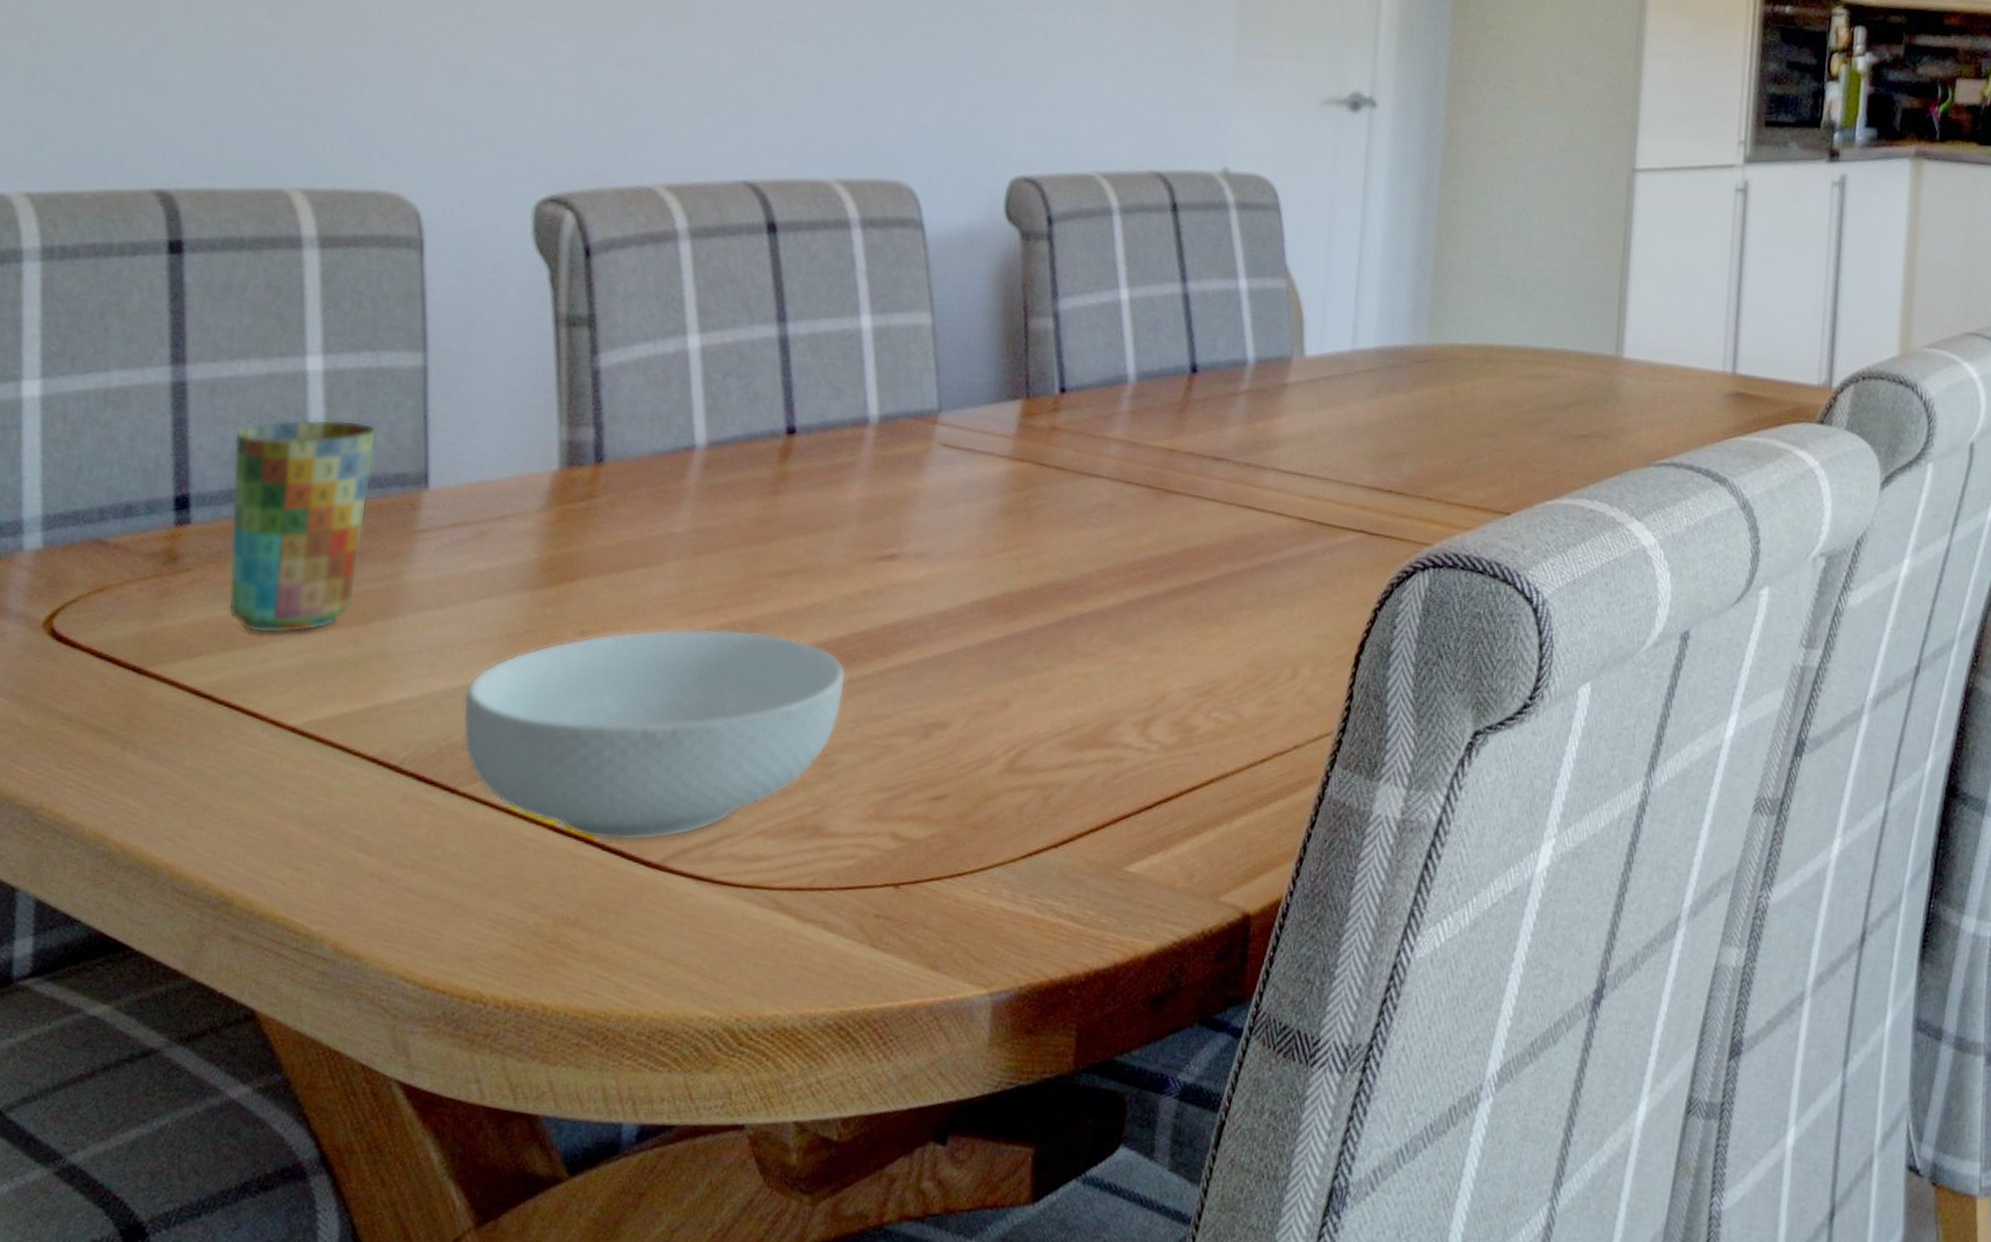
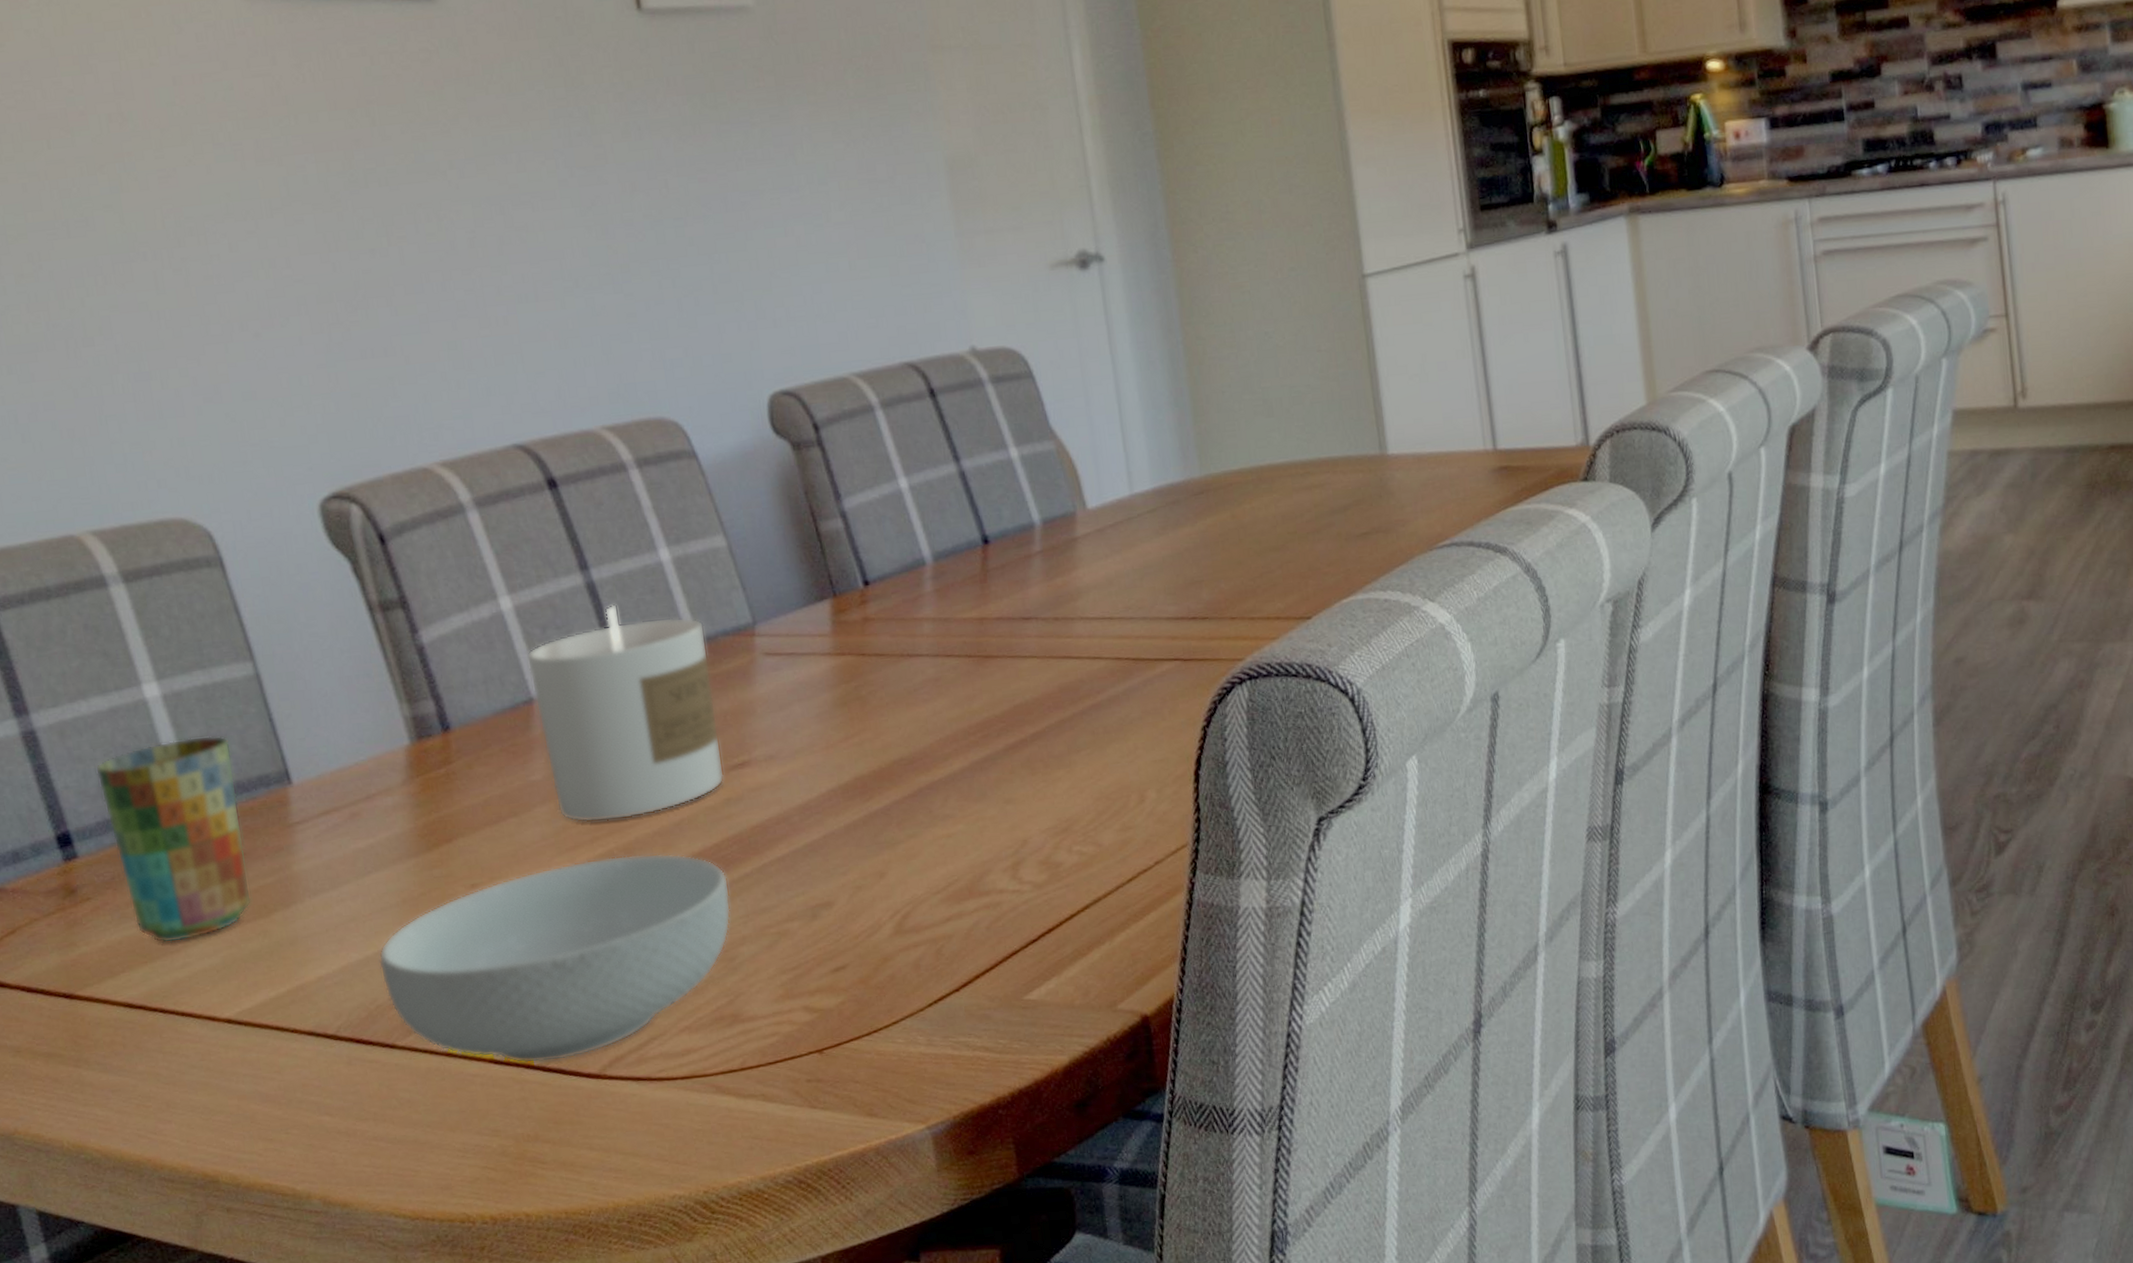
candle: none [690,363,888,592] -> present [526,604,725,823]

